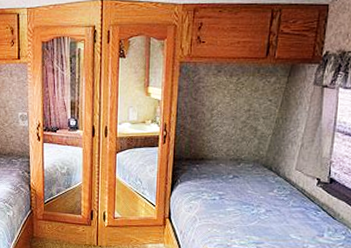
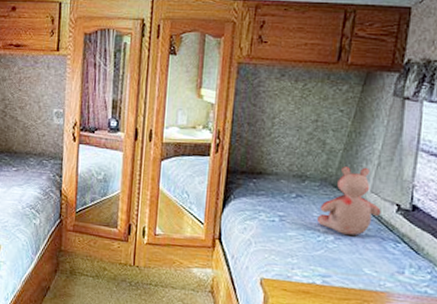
teddy bear: none [250,148,304,207] -> present [316,167,381,235]

